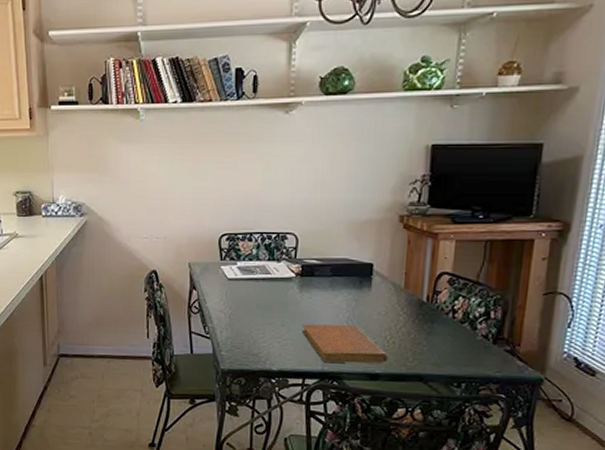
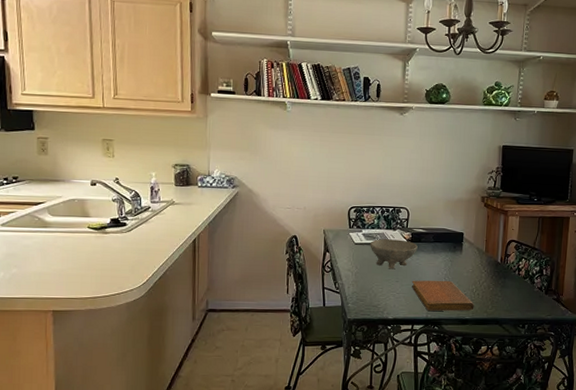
bowl: none [247,273,310,311] -> present [370,239,418,269]

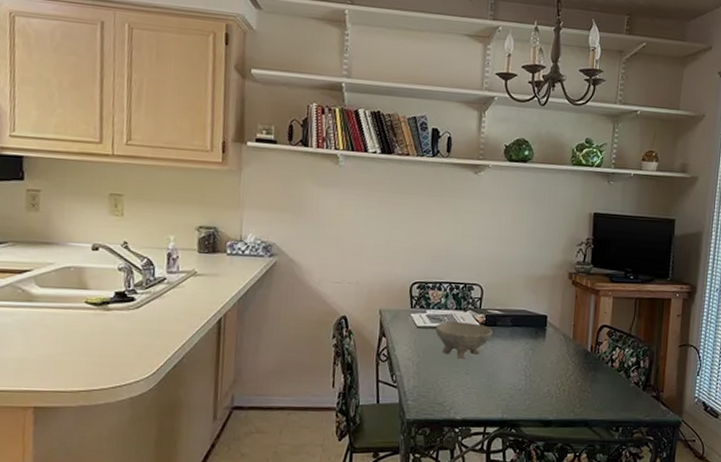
notebook: present [411,280,474,311] -> none [484,372,559,411]

